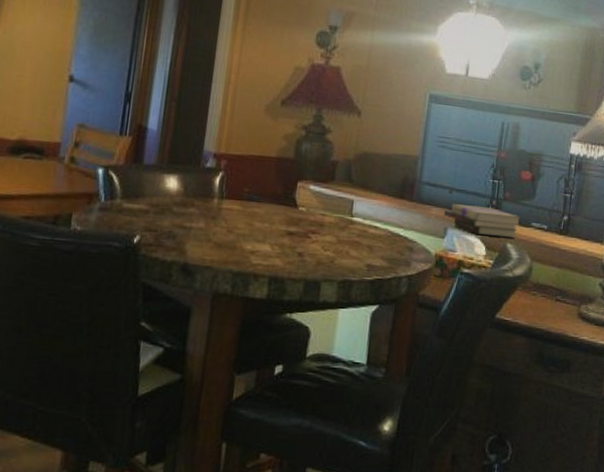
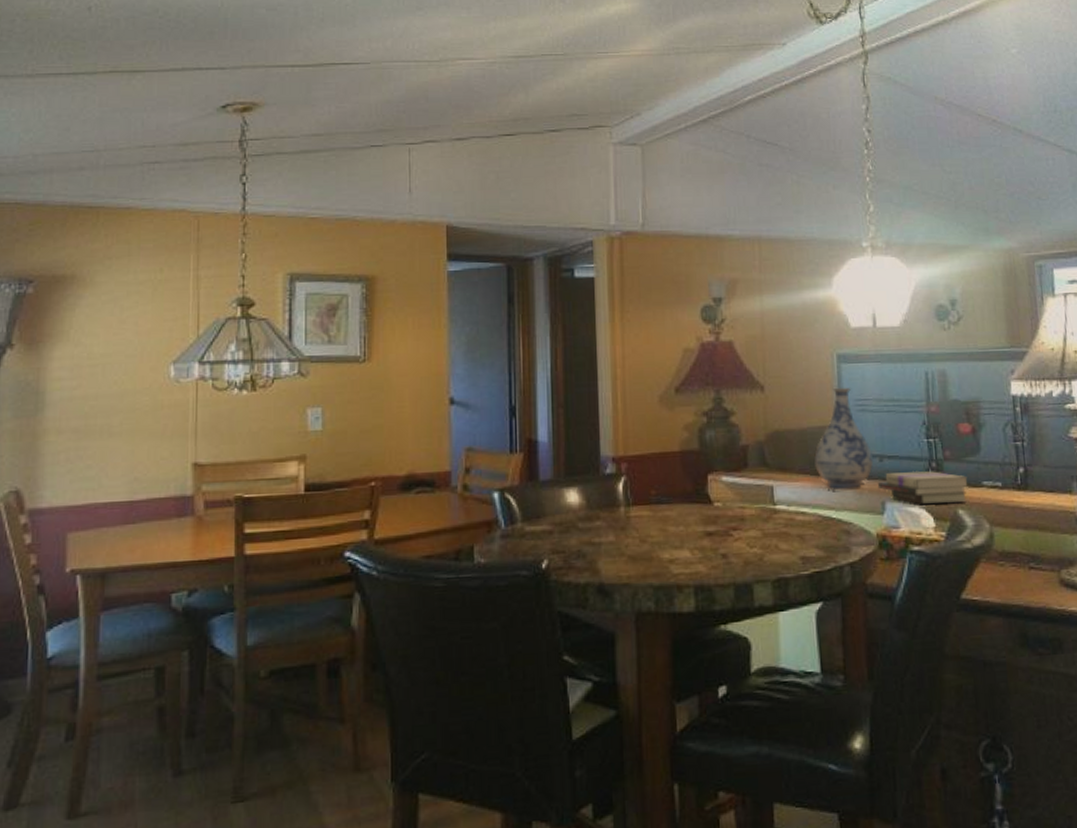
vase: none [393,123,445,214] -> present [814,387,873,491]

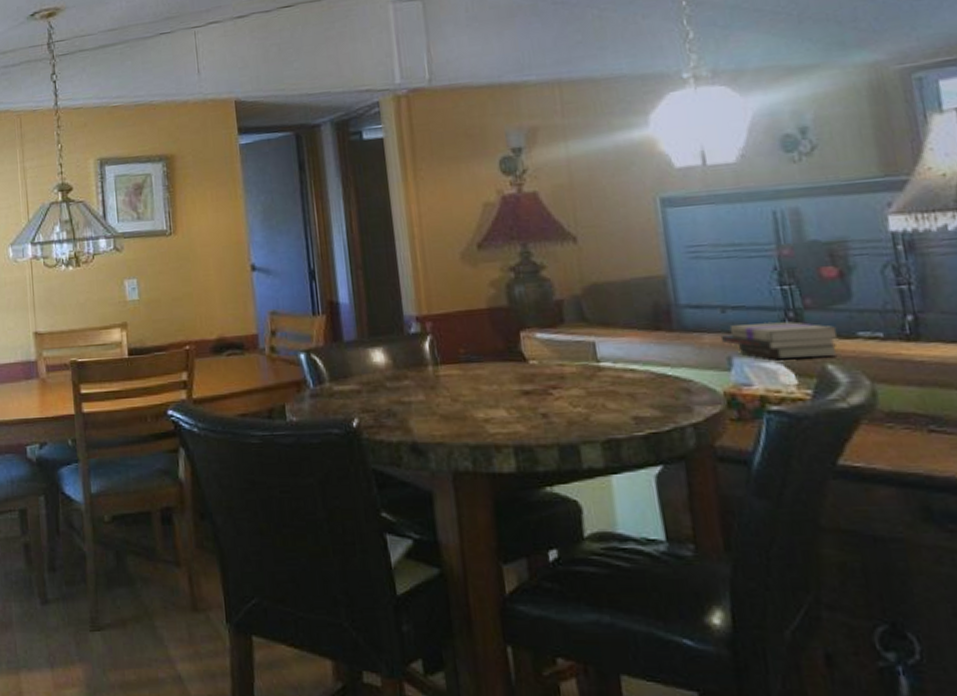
vase: present [814,387,873,491] -> none [641,233,714,346]

